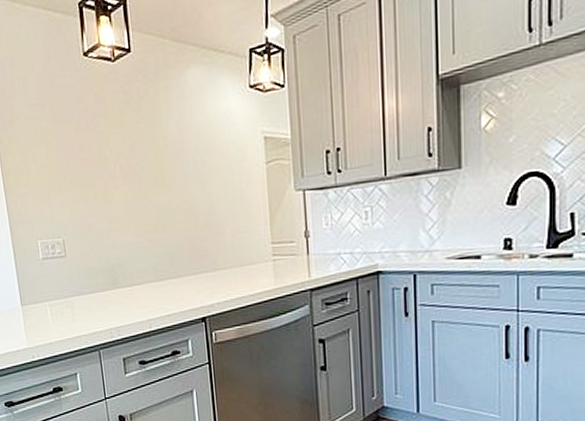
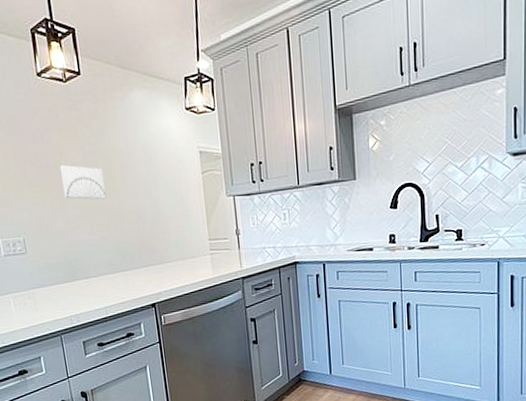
wall art: none [104,156,155,196] -> present [59,164,107,200]

